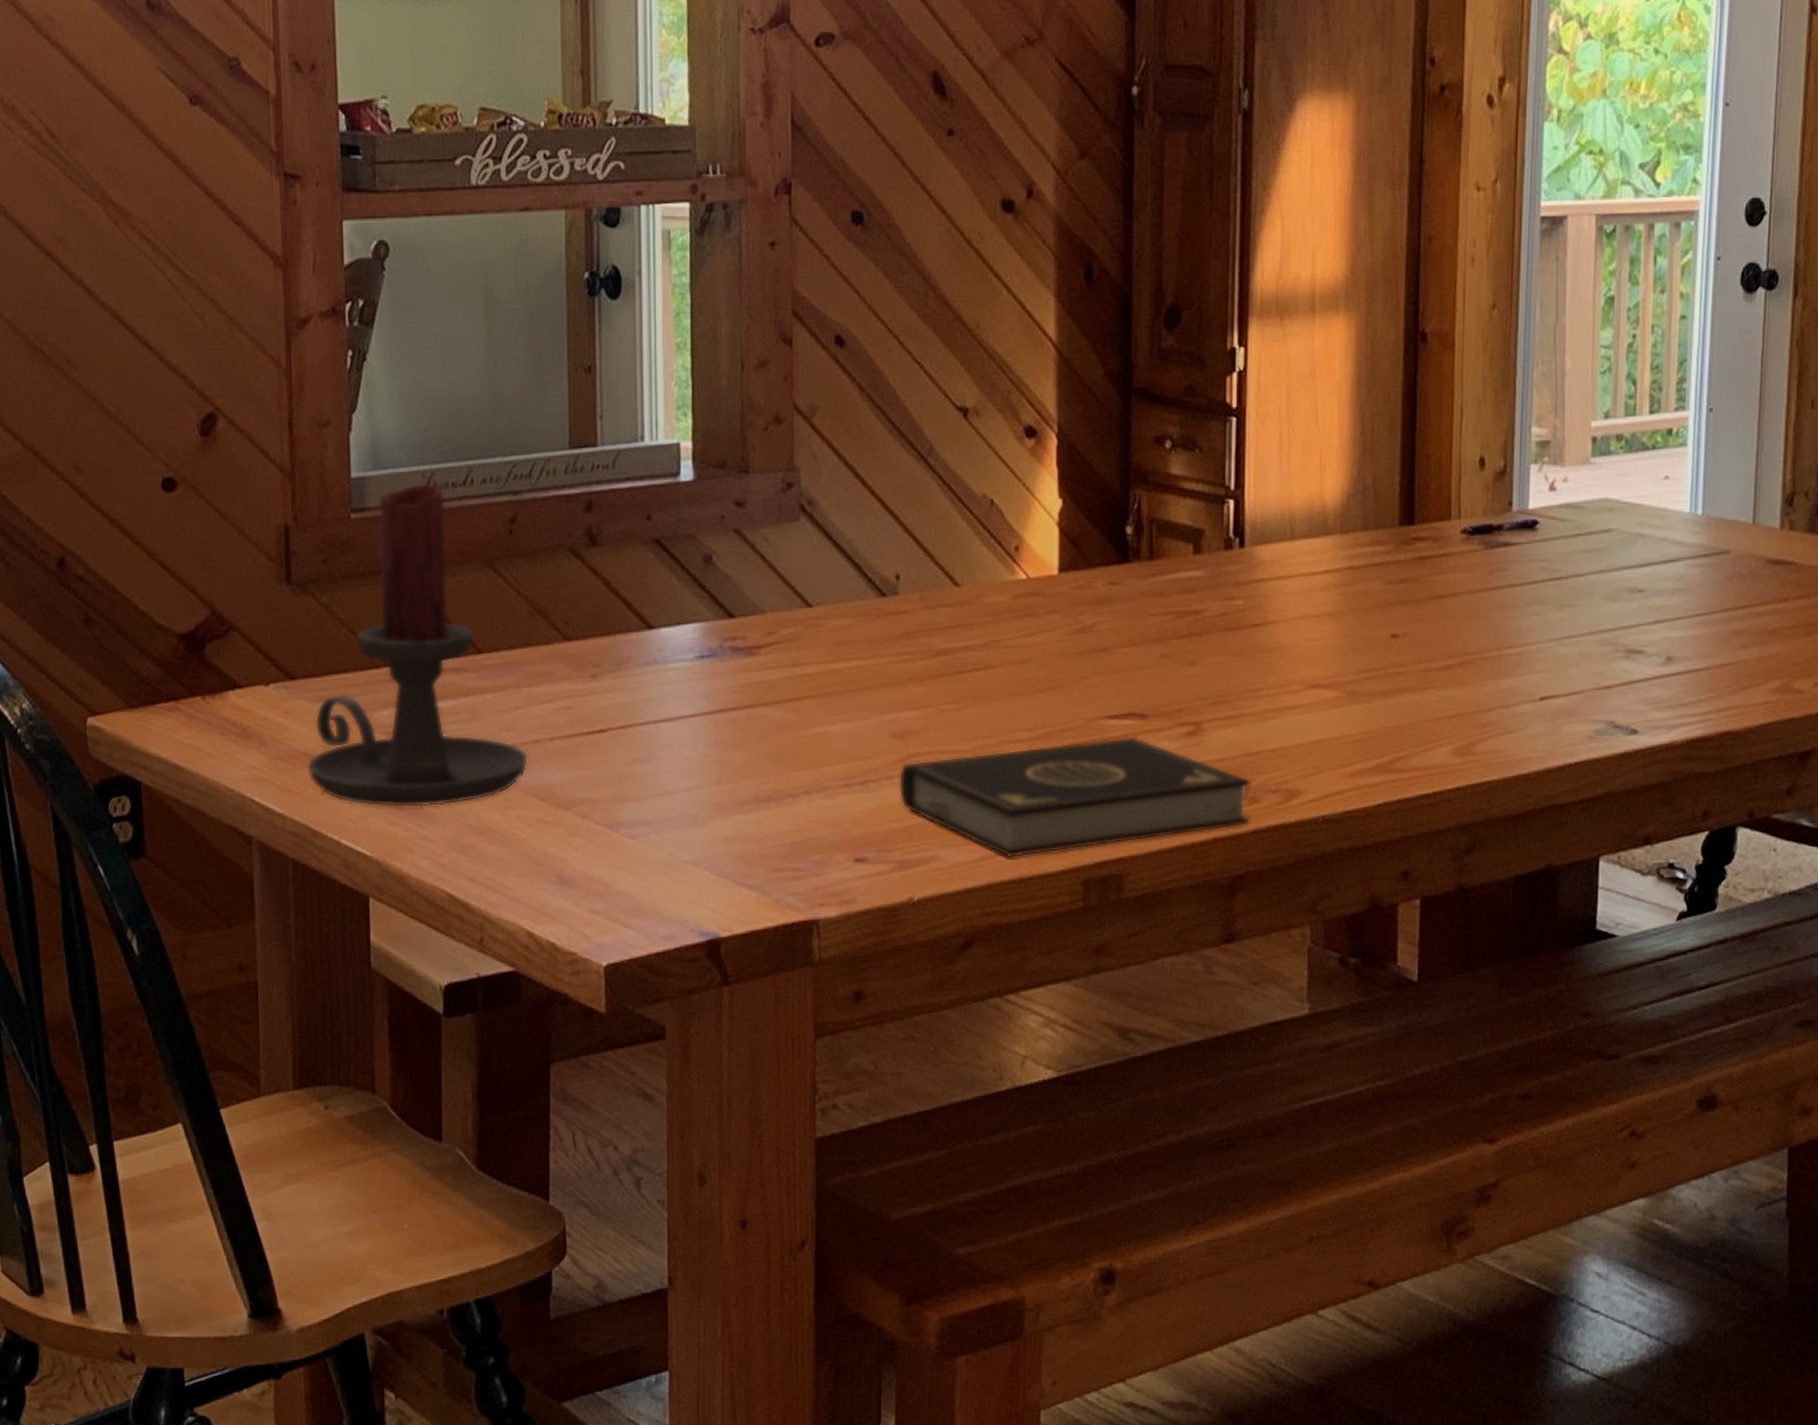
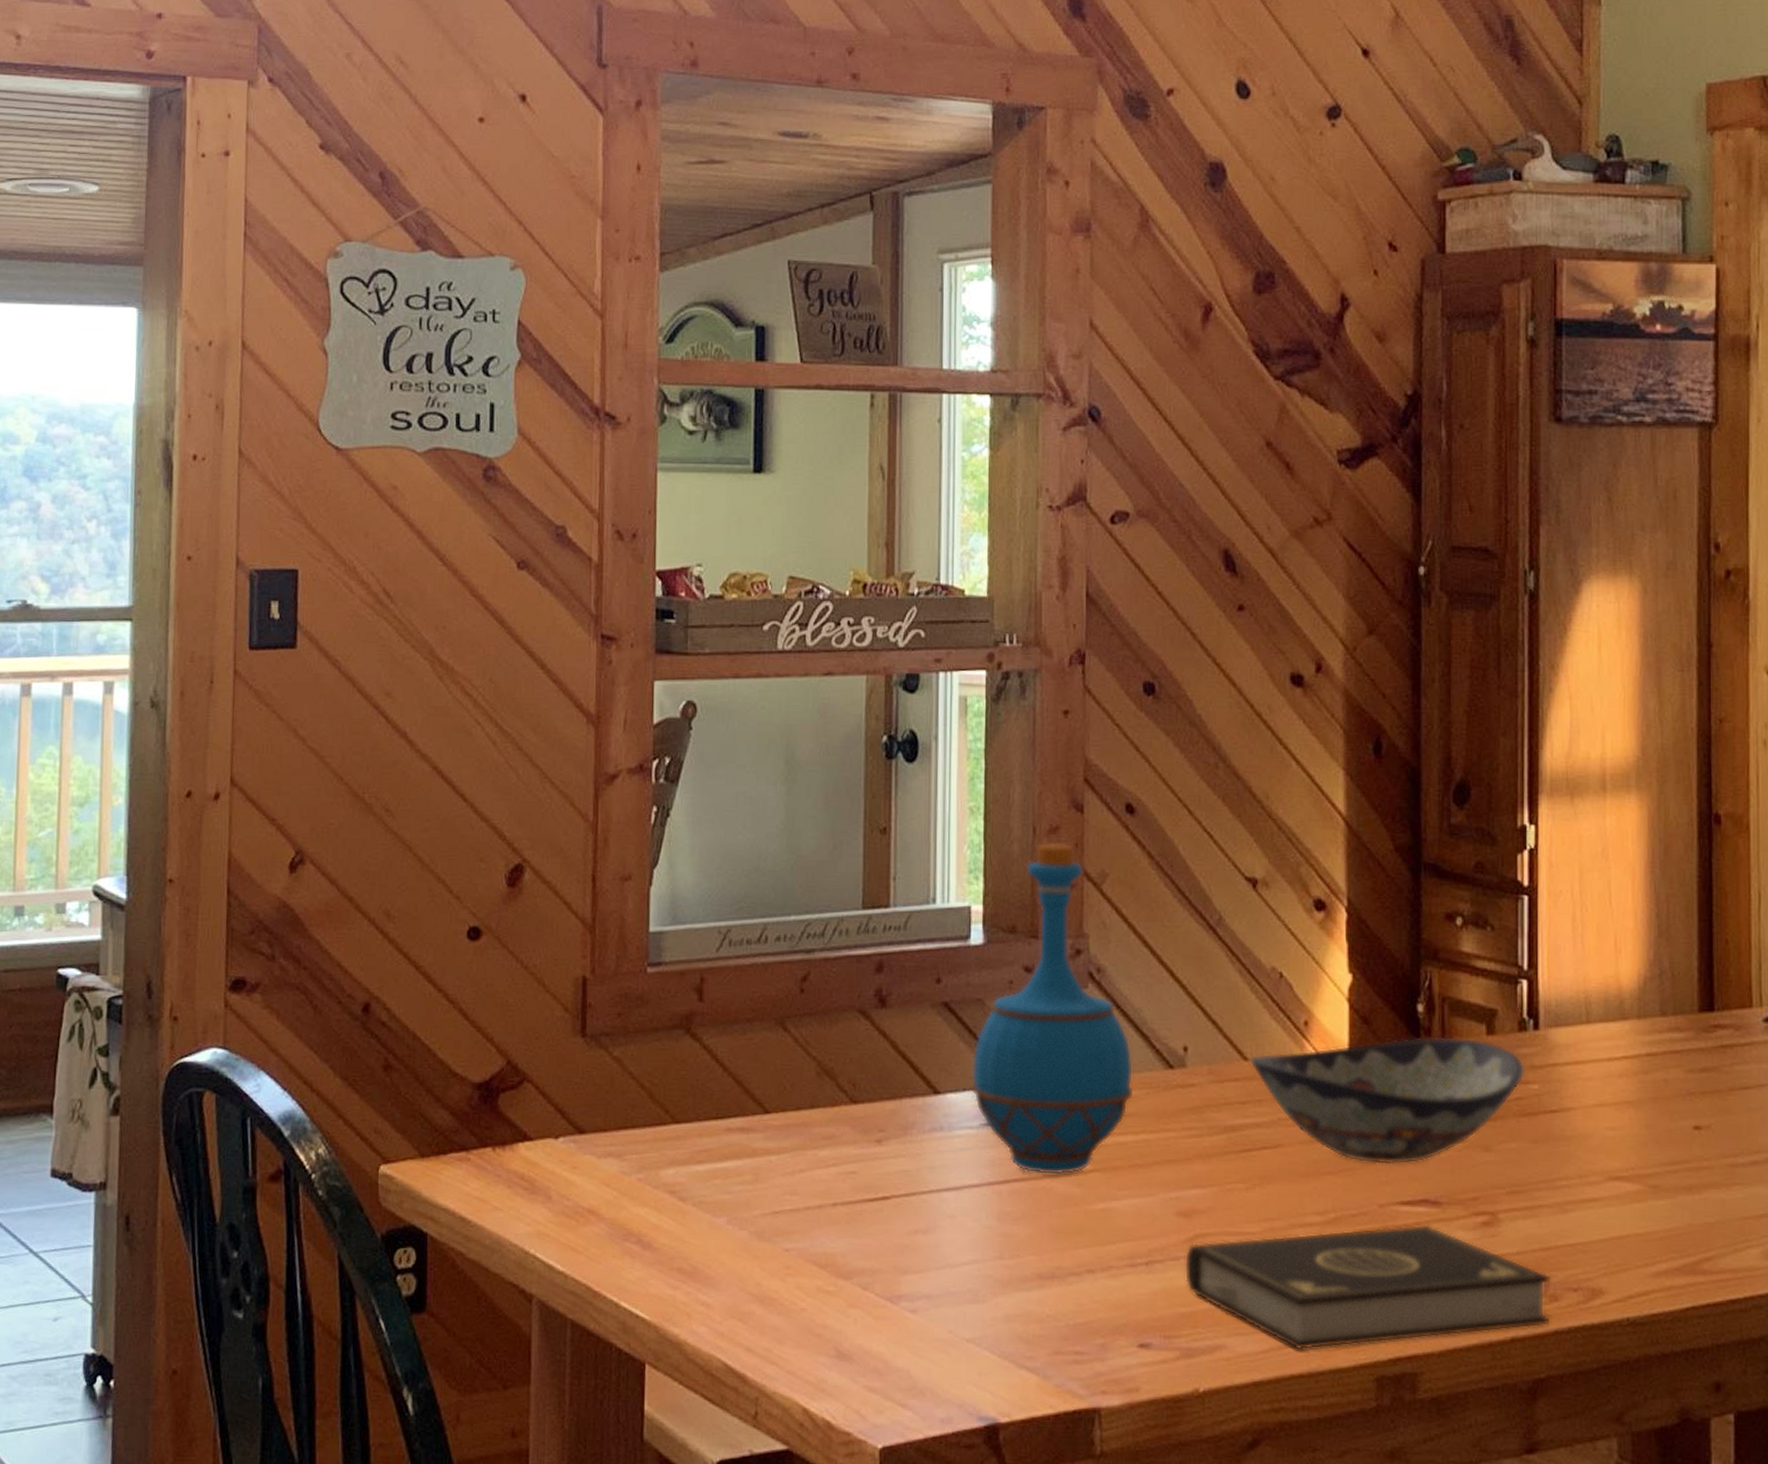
candle holder: present [307,482,529,808] -> none [591,938,811,1271]
bottle: none [684,377,847,702] -> present [971,842,1134,1175]
decorative bowl: none [961,557,1231,681] -> present [1250,1036,1526,1165]

